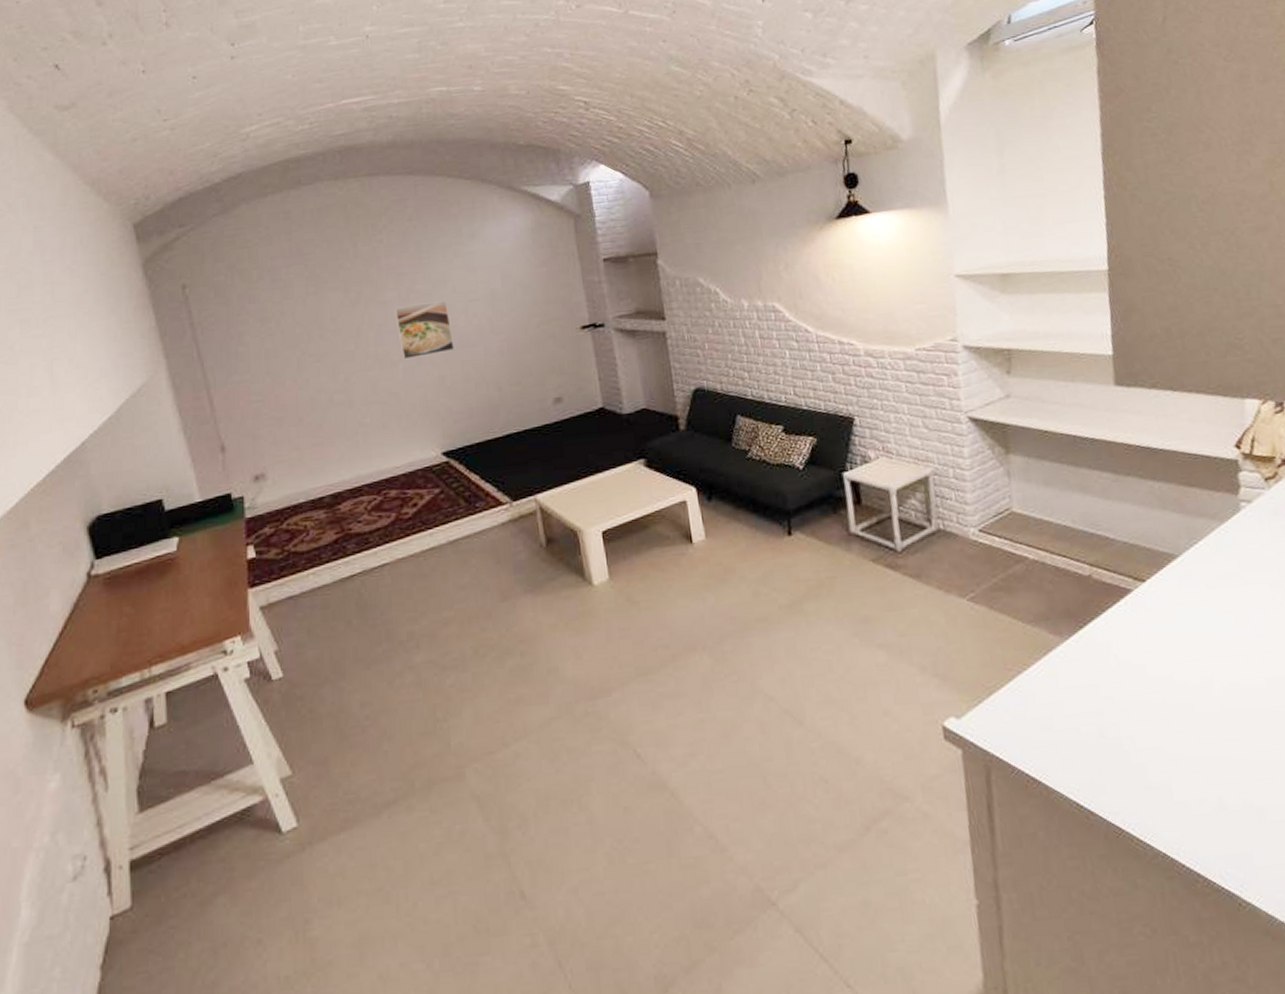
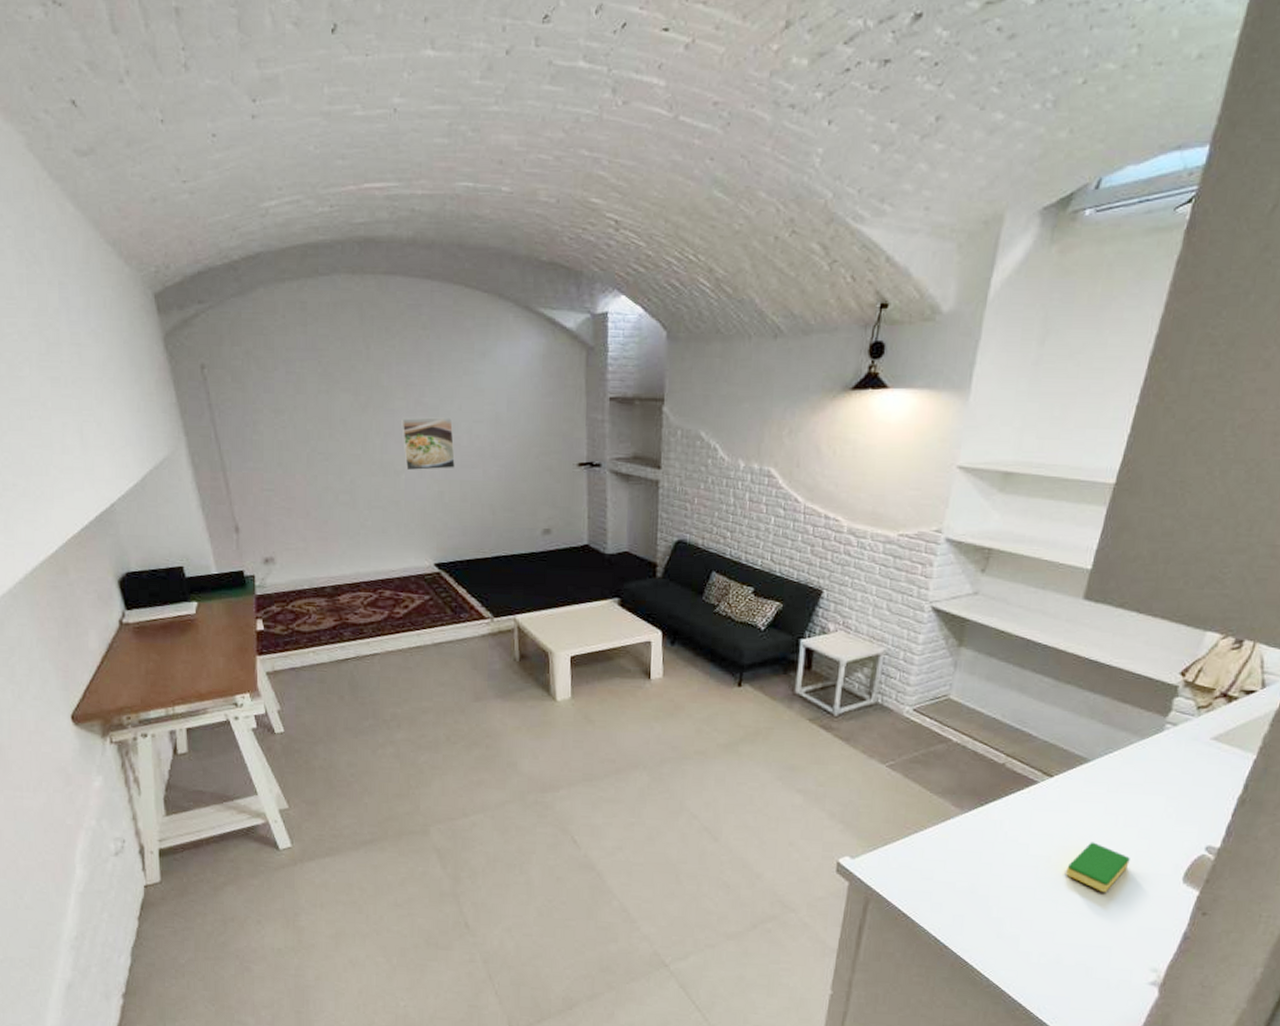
dish sponge: none [1194,650,1259,709] -> present [1066,842,1130,892]

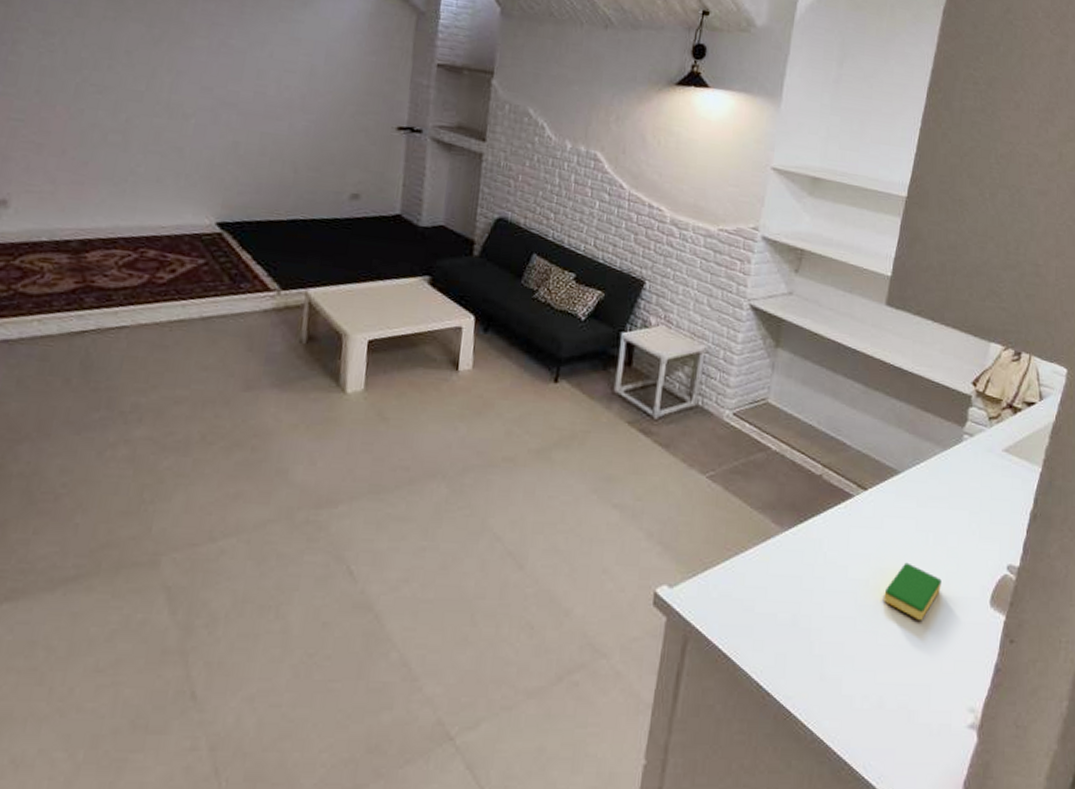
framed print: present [401,417,455,471] -> none [196,57,261,119]

